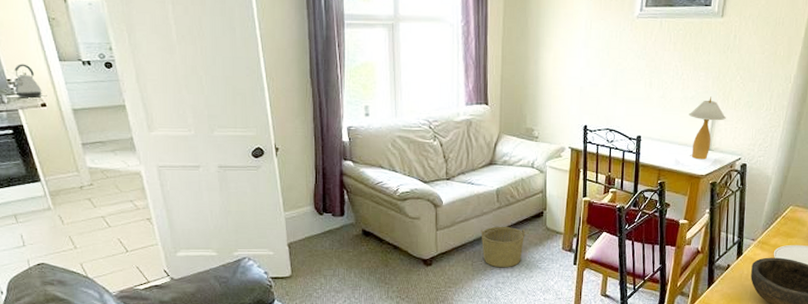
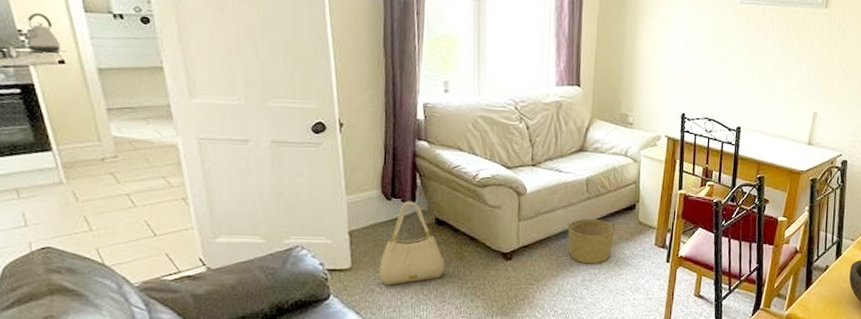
handbag: none [314,215,373,291] -> present [378,201,446,286]
table lamp: present [689,96,727,160] -> none [789,89,829,155]

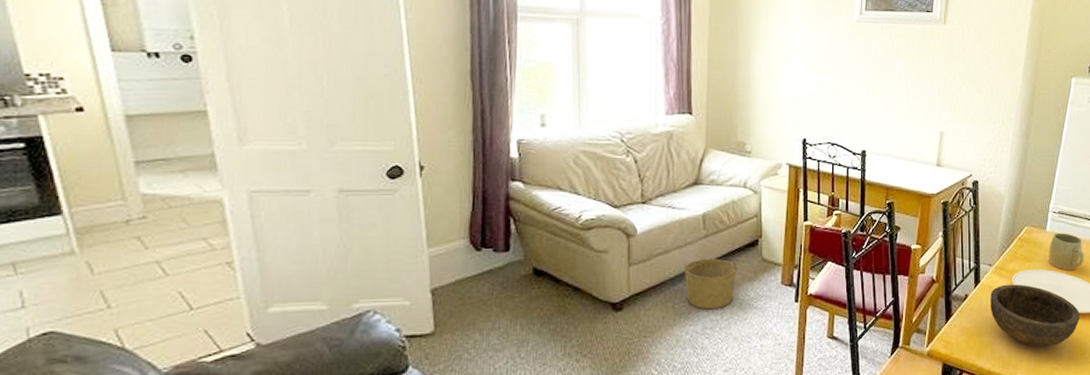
kettle: present [25,12,61,53] -> none [34,53,80,100]
handbag: present [378,201,446,286] -> none [466,250,546,350]

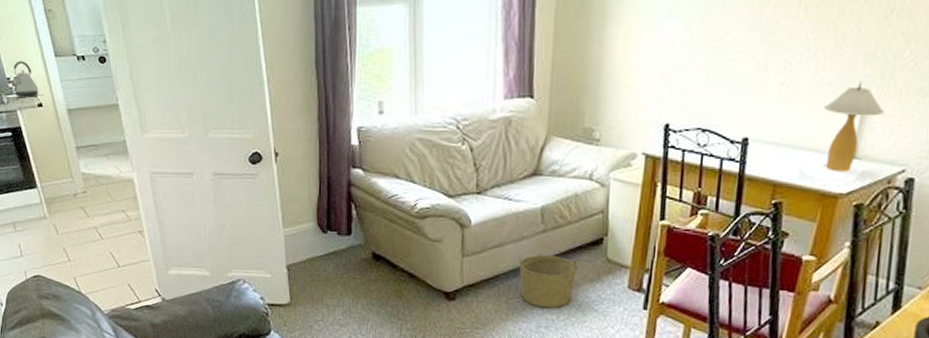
kettle: none [34,53,80,100] -> present [13,61,39,98]
table lamp: none [916,107,955,177] -> present [821,81,886,172]

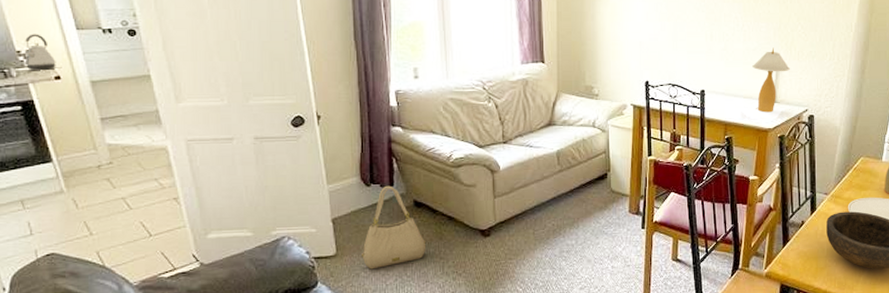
handbag: none [316,233,384,323] -> present [362,185,426,270]
basket: present [519,254,579,309] -> none [542,190,589,236]

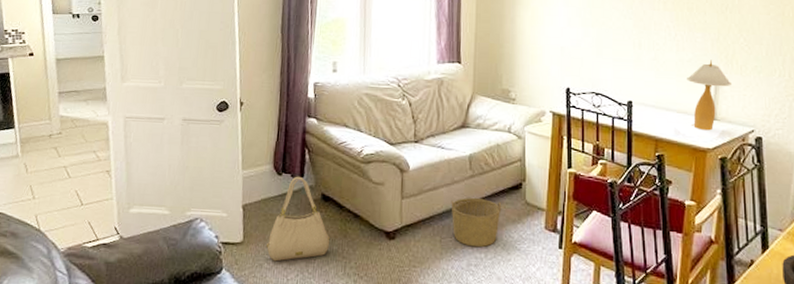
kettle: present [24,34,56,71] -> none [8,16,33,48]
basket: none [542,190,589,236] -> present [451,197,502,248]

